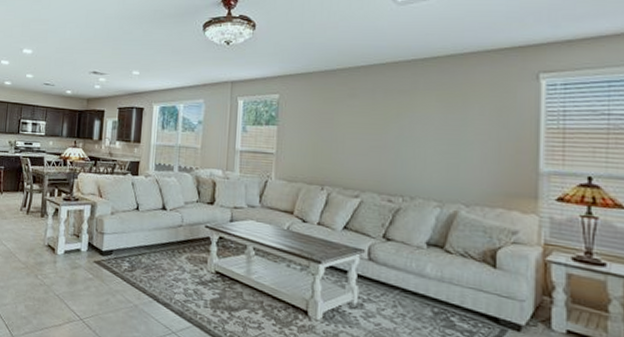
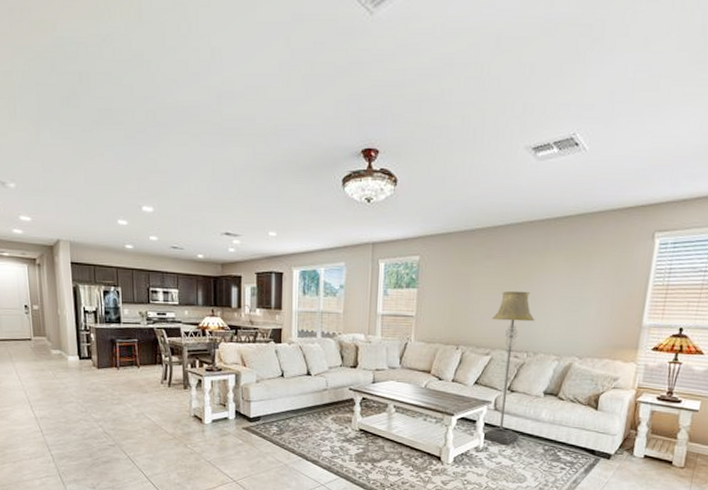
floor lamp: none [357,130,409,303] -> present [483,290,535,445]

